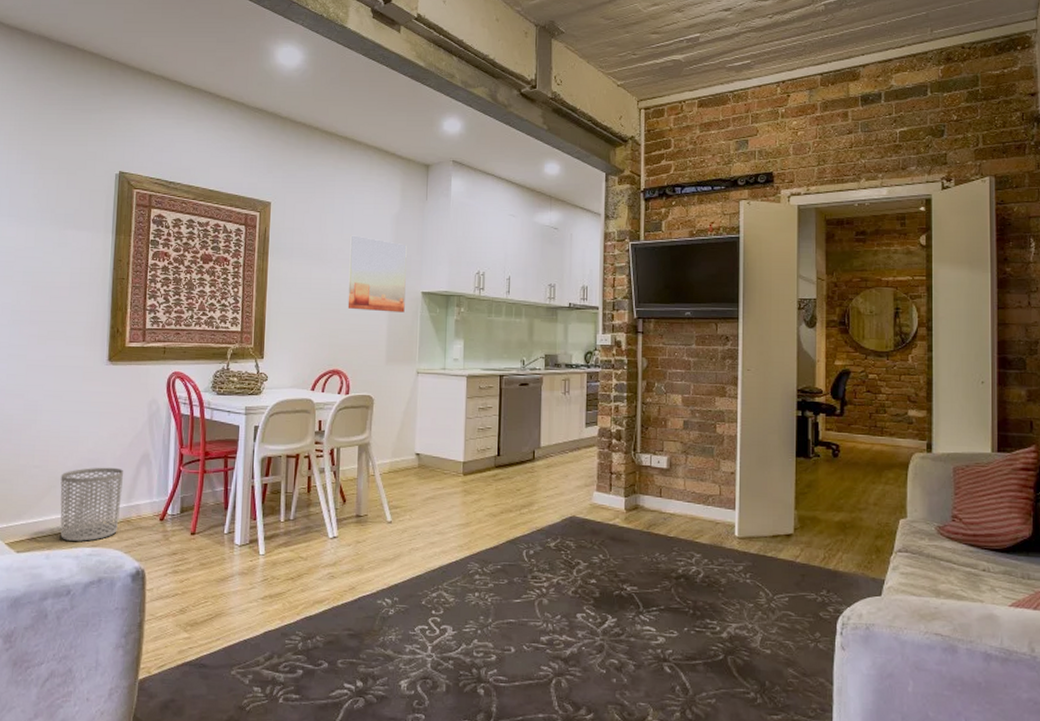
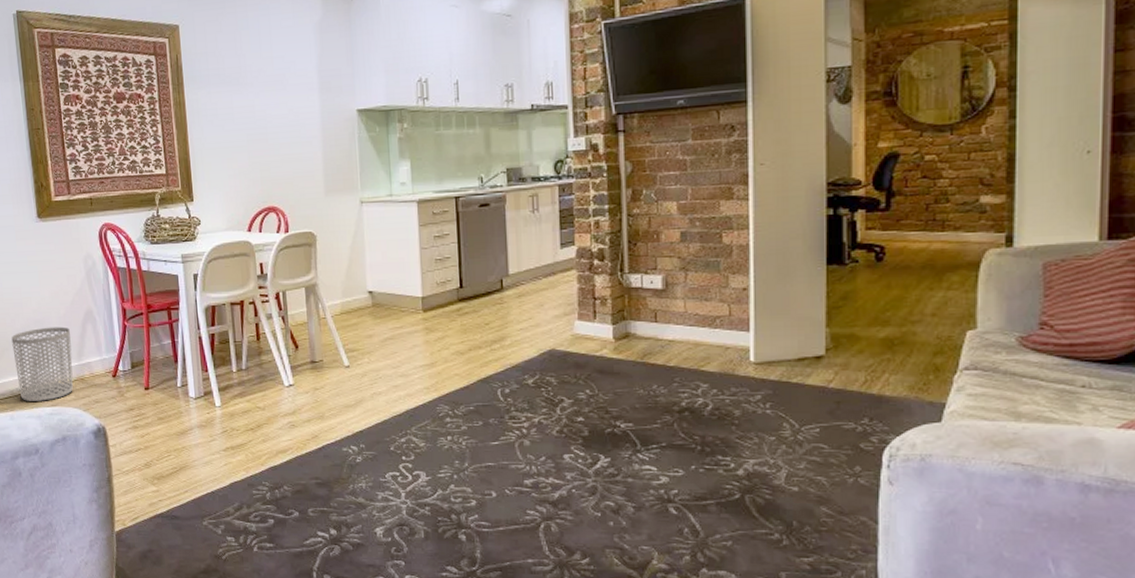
wall art: present [347,235,407,313] -> none [270,52,340,138]

